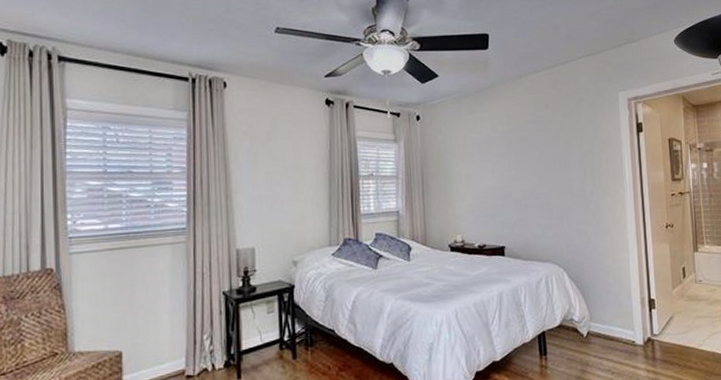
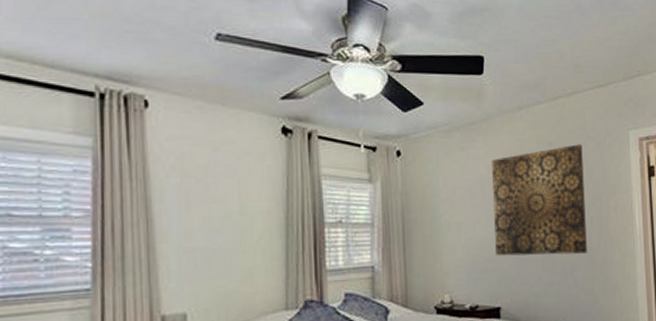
wall art: none [496,105,581,203] -> present [492,144,587,256]

